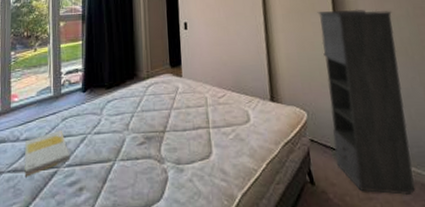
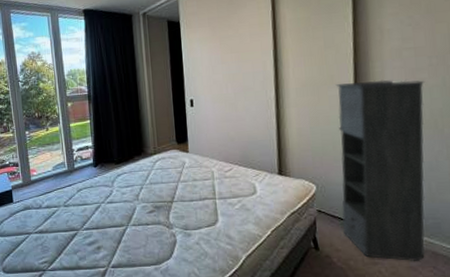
book: present [24,129,69,177] -> none [47,199,87,237]

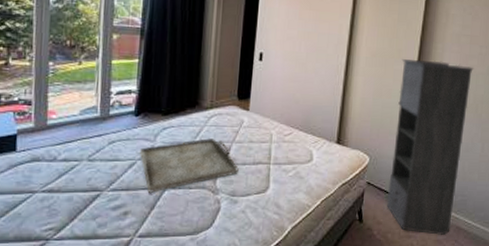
serving tray: none [102,179,188,230] -> present [140,137,239,193]

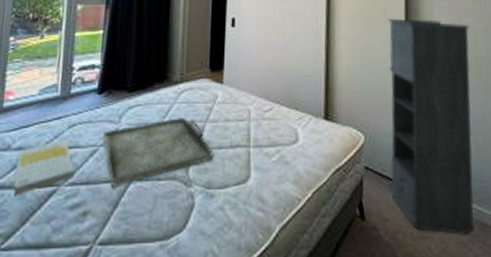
book: none [62,153,115,198] -> present [13,138,74,196]

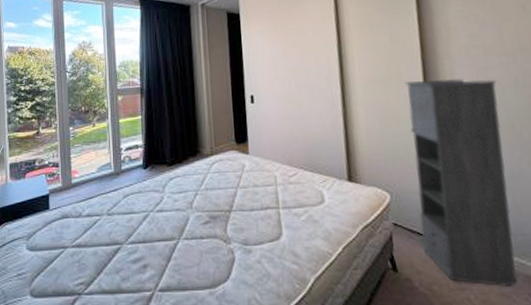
book: present [13,138,74,196] -> none [88,206,132,253]
serving tray: present [102,116,214,186] -> none [152,184,248,244]

